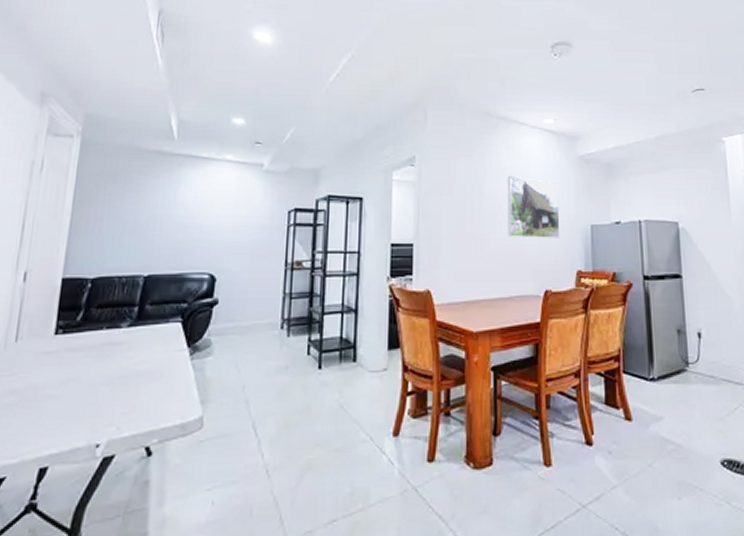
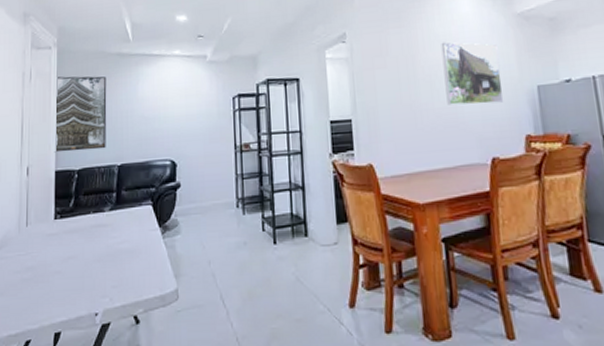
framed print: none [63,170,141,257] -> present [54,76,107,153]

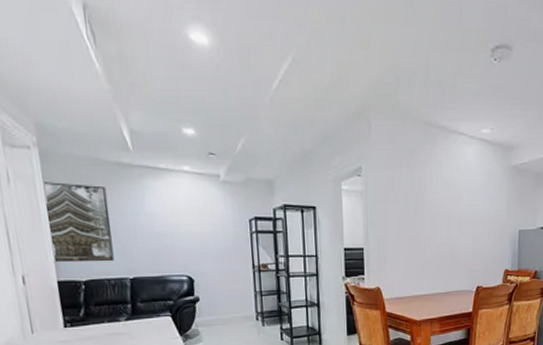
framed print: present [441,42,504,105] -> none [446,185,493,242]

